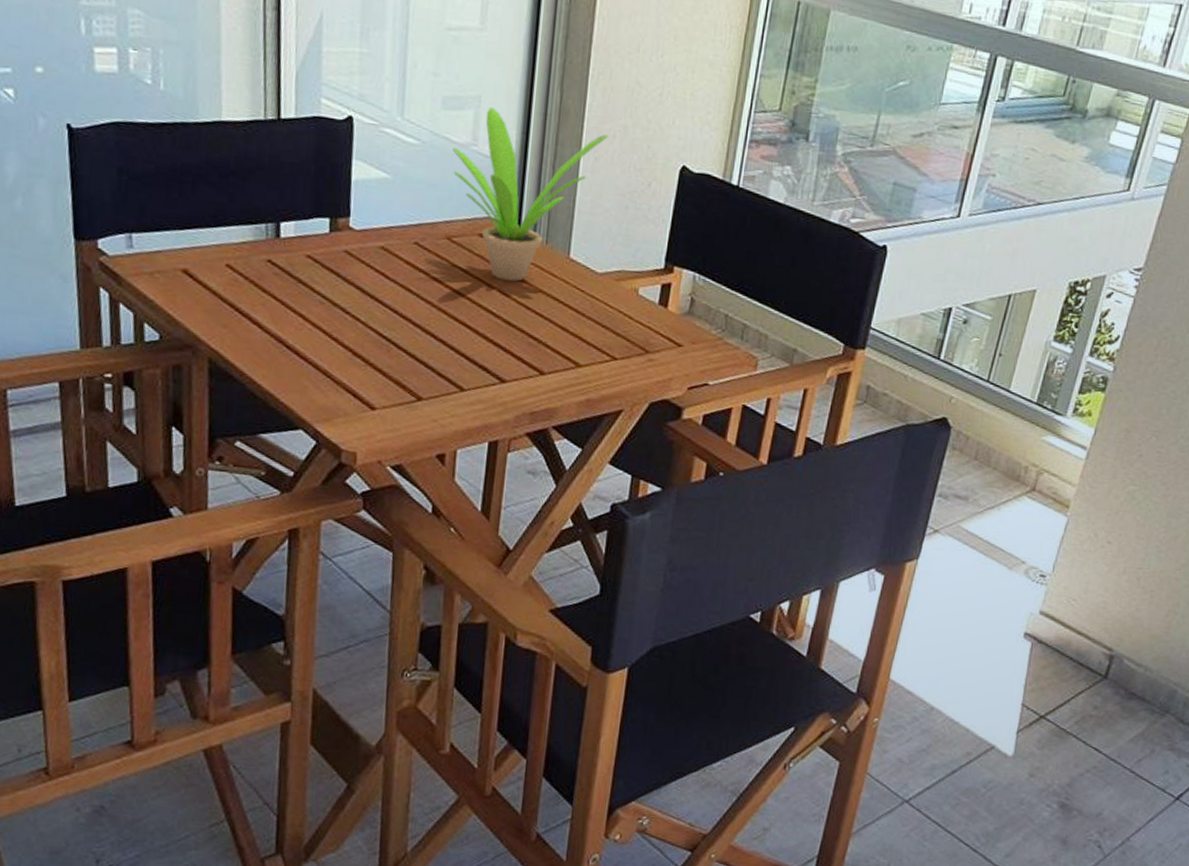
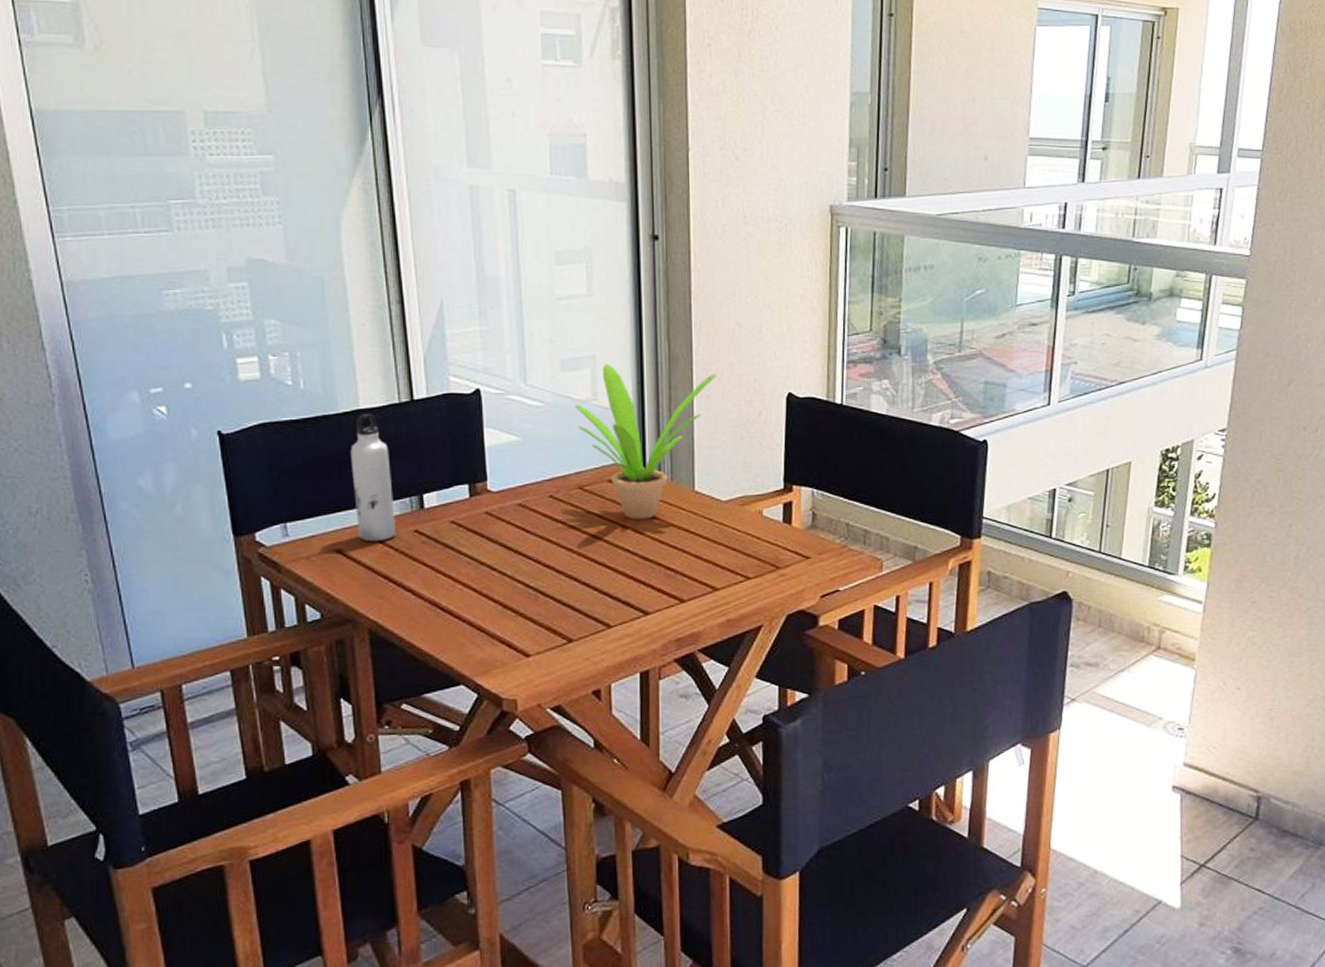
water bottle: none [206,127,249,267] -> present [350,414,396,542]

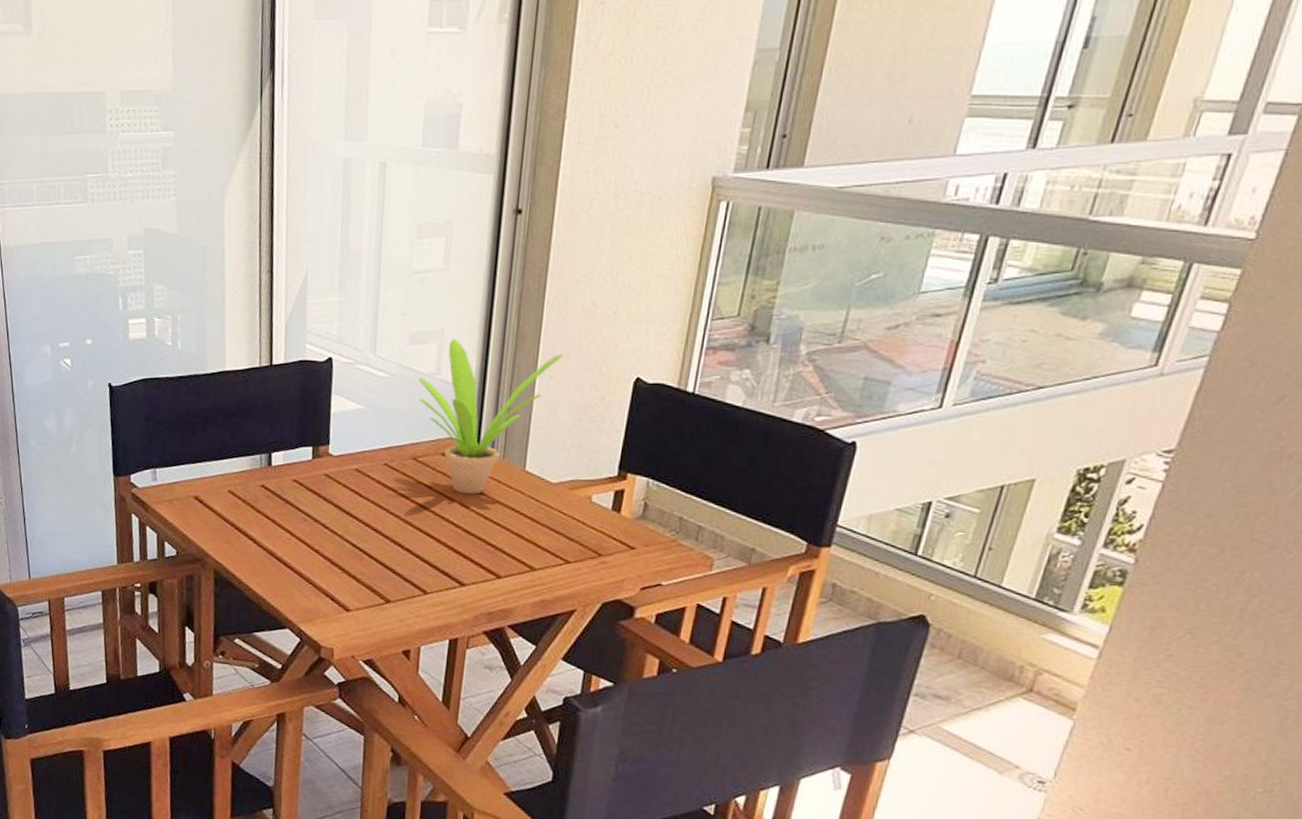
water bottle: present [350,414,396,542] -> none [213,375,247,493]

